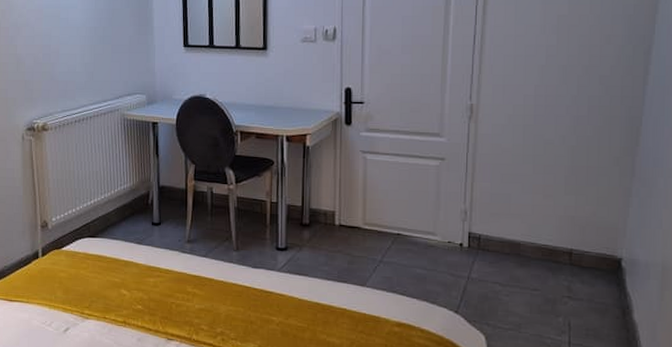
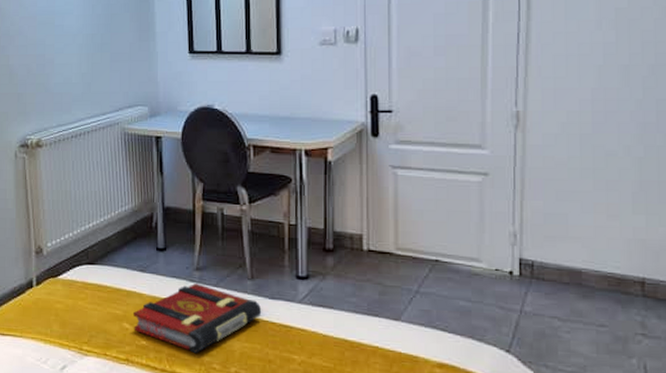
book: none [130,254,246,317] -> present [133,284,262,354]

